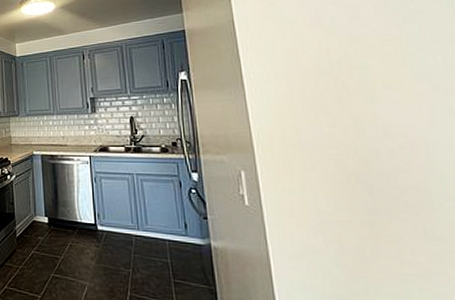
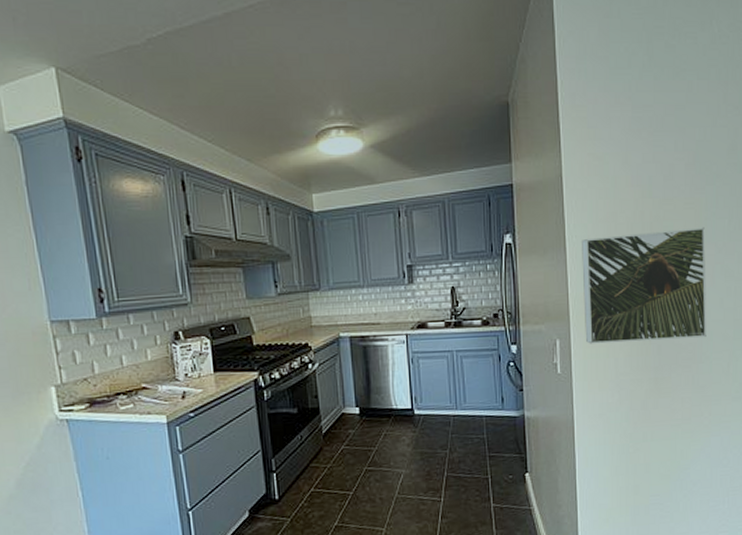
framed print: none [261,63,436,182] -> present [582,227,707,344]

